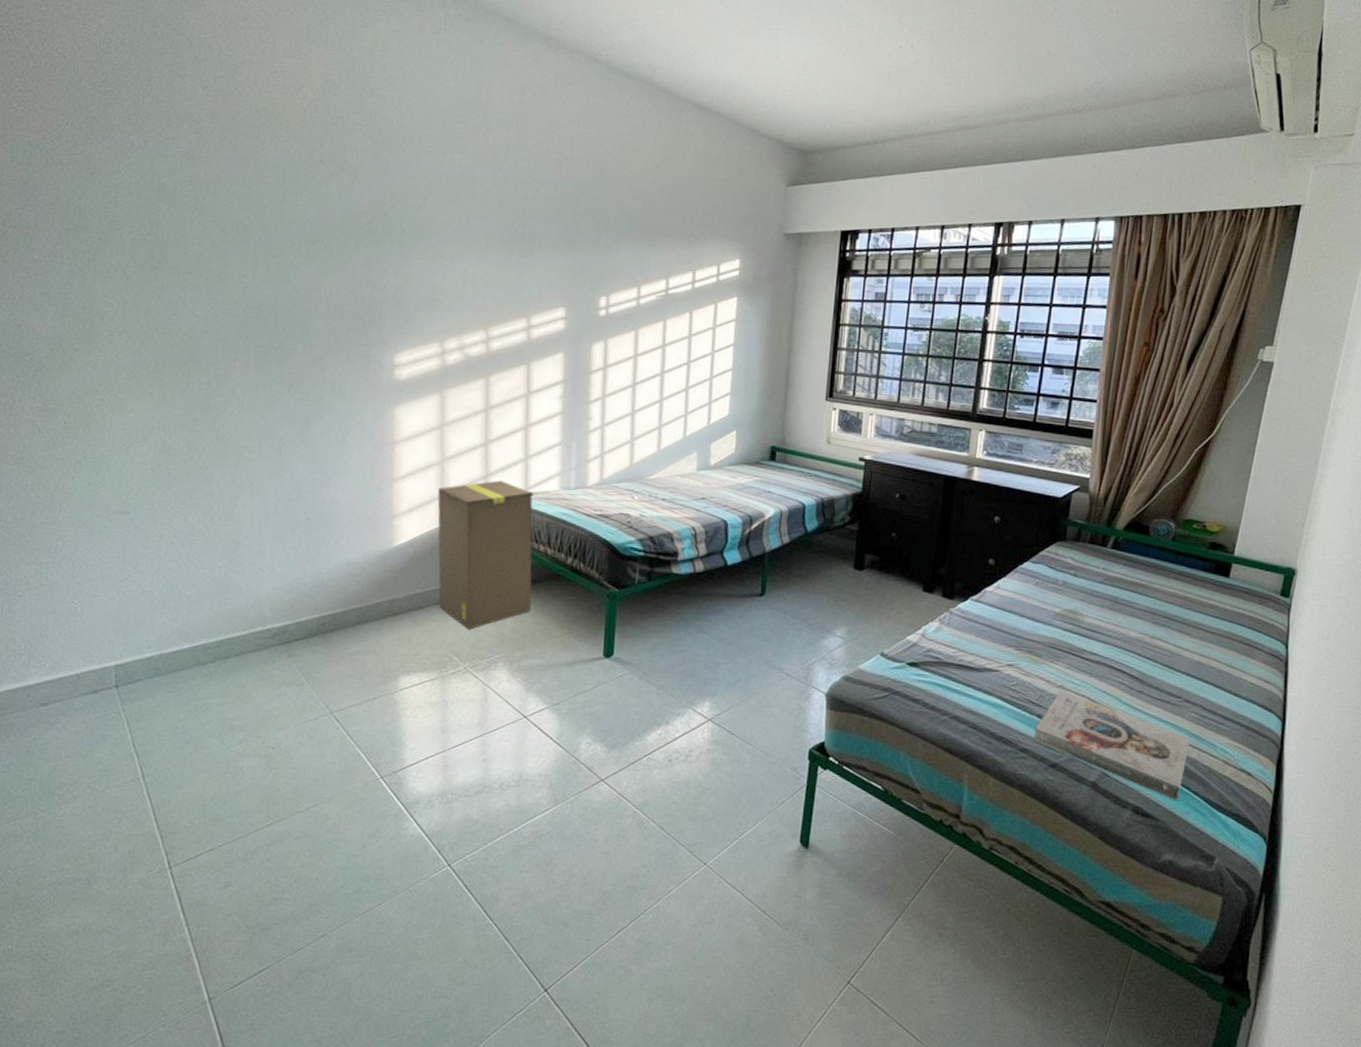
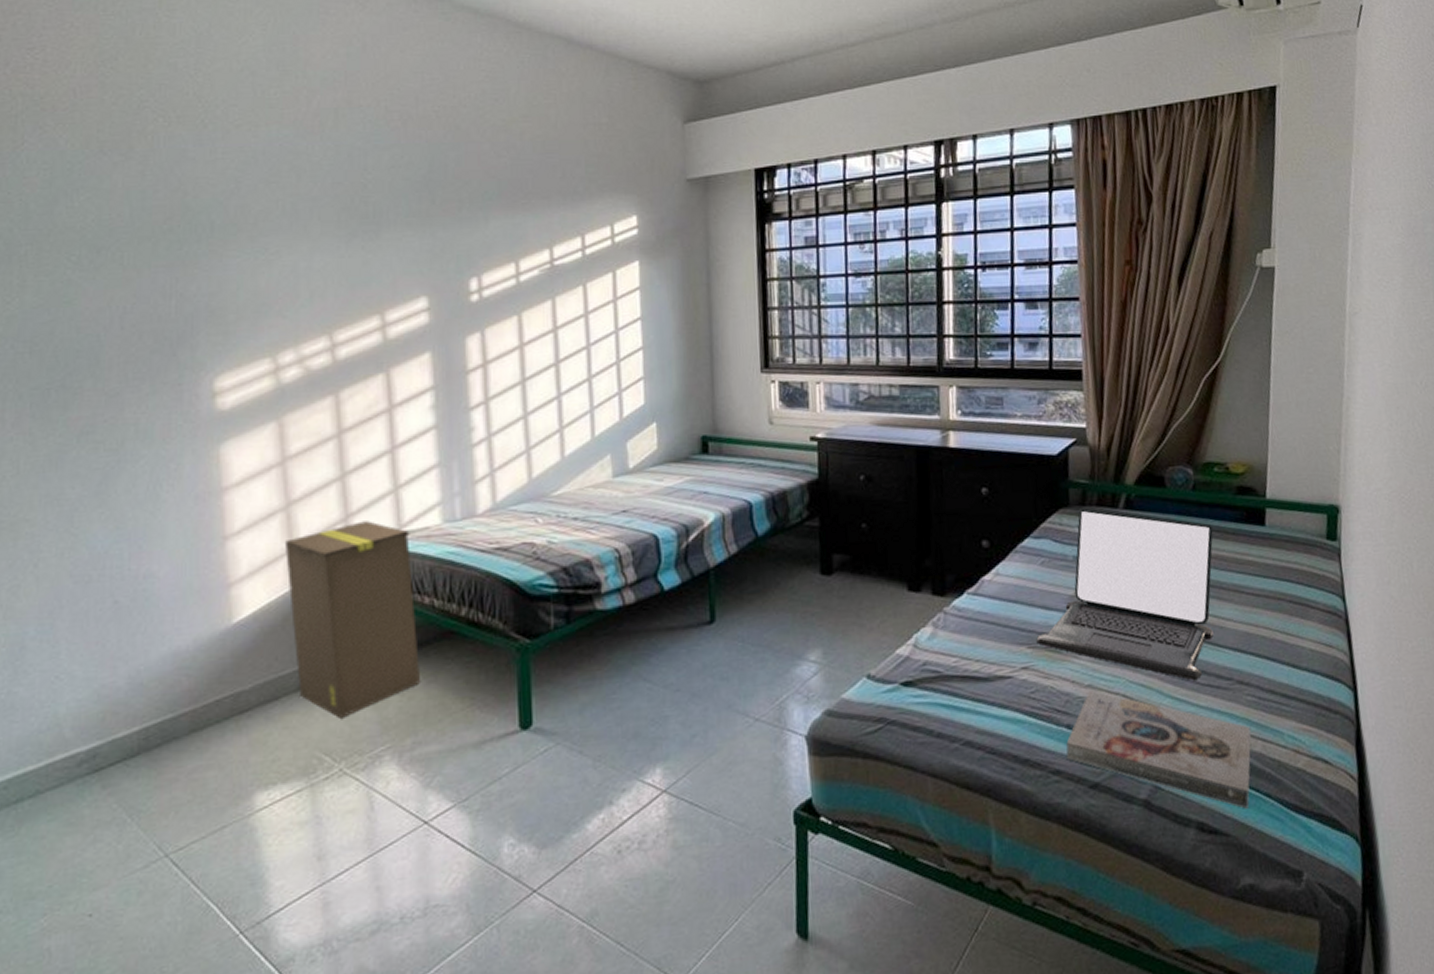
laptop: none [1022,544,1184,695] -> present [1036,508,1214,681]

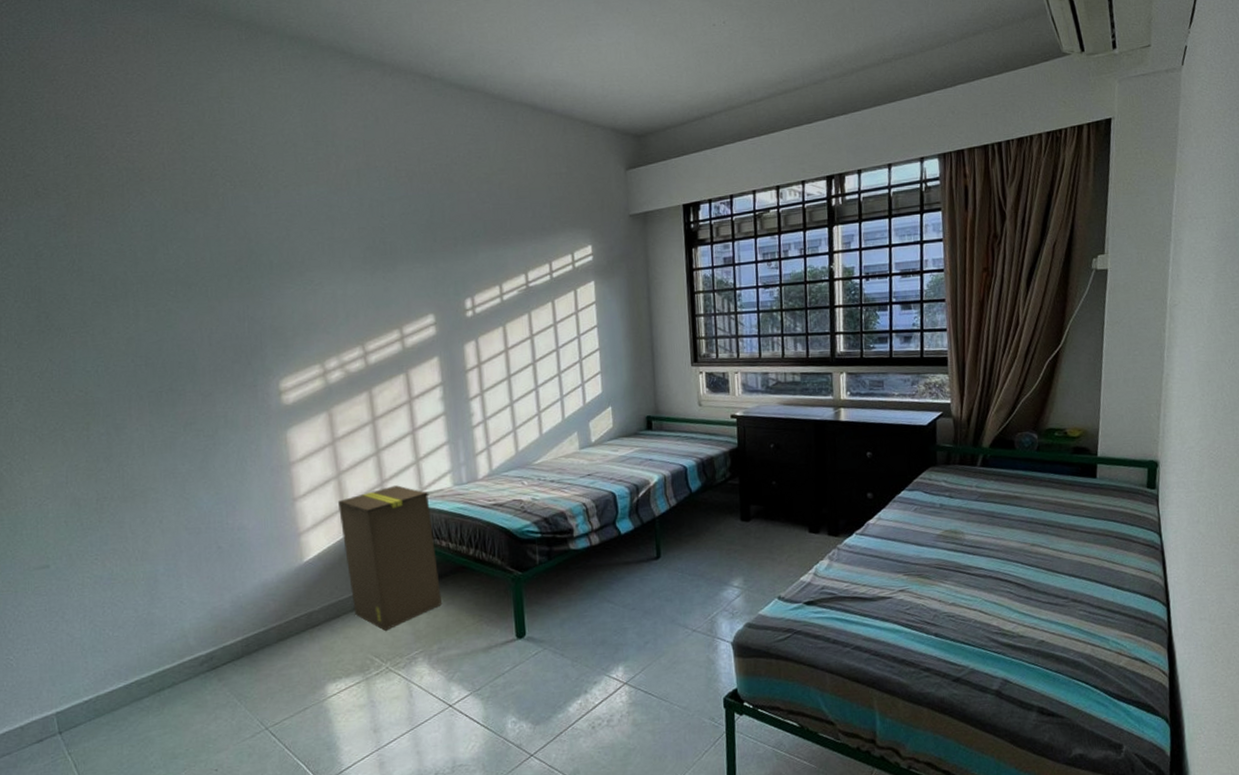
laptop: present [1036,508,1214,681] -> none [910,467,1054,600]
book: present [1066,691,1252,809] -> none [934,607,1083,697]

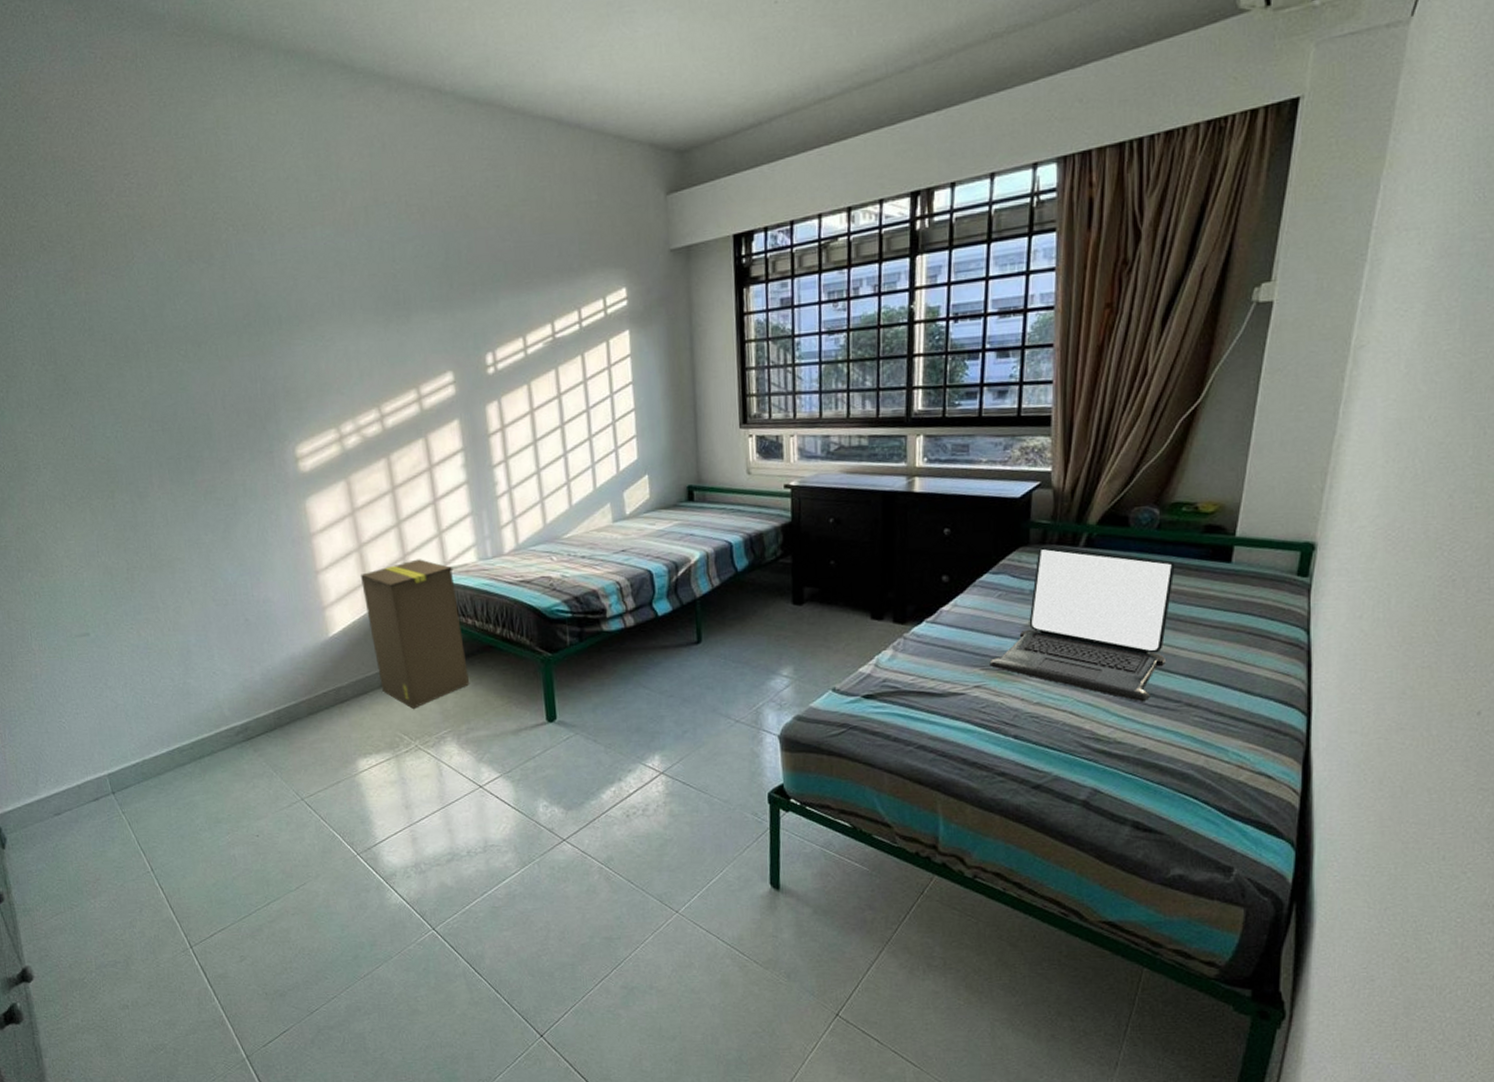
laptop: none [910,467,1054,600] -> present [989,547,1175,702]

